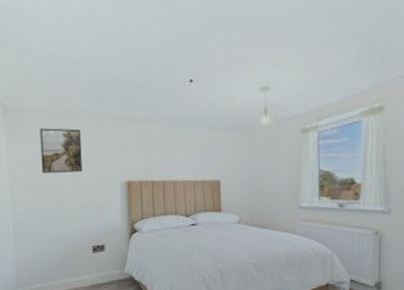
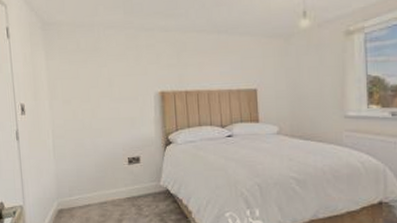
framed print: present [39,128,82,173] -> none [75,40,117,85]

